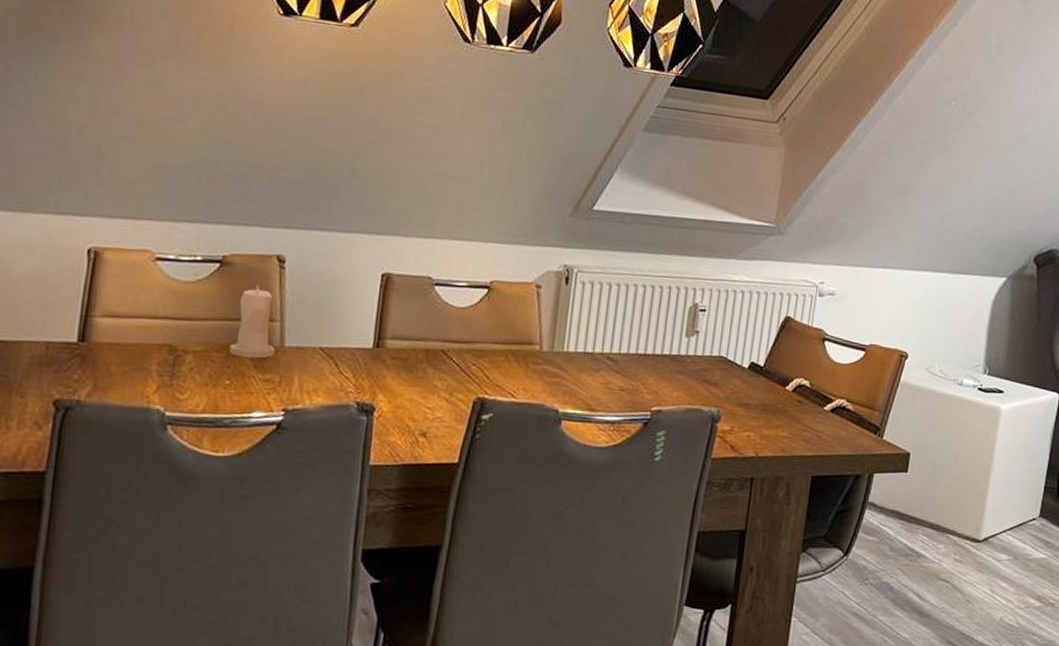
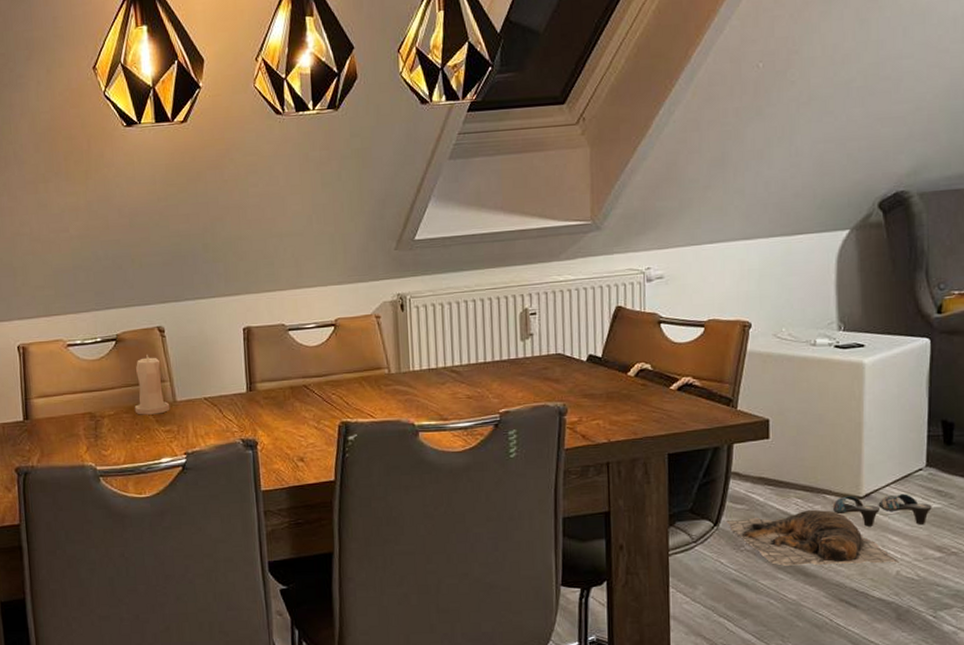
cat: none [855,548,1004,609] -> present [726,509,899,566]
slippers: none [953,538,1039,573] -> present [832,493,932,527]

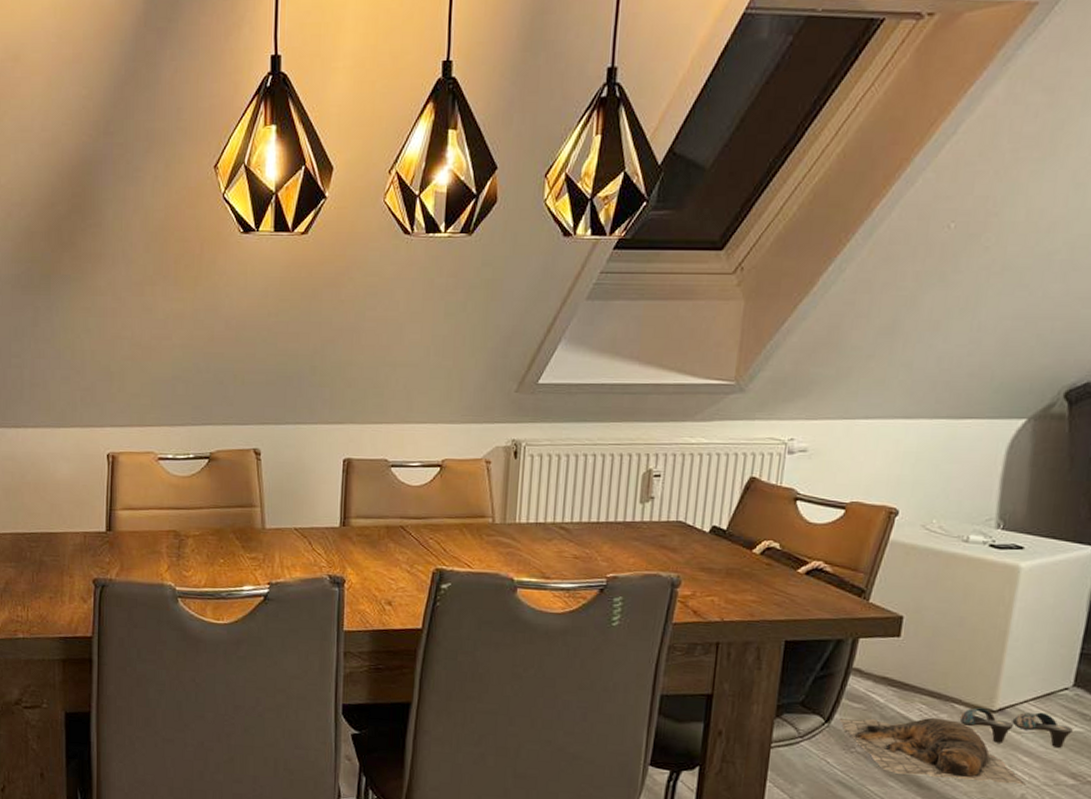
candle: present [134,354,170,415] -> none [221,476,258,540]

